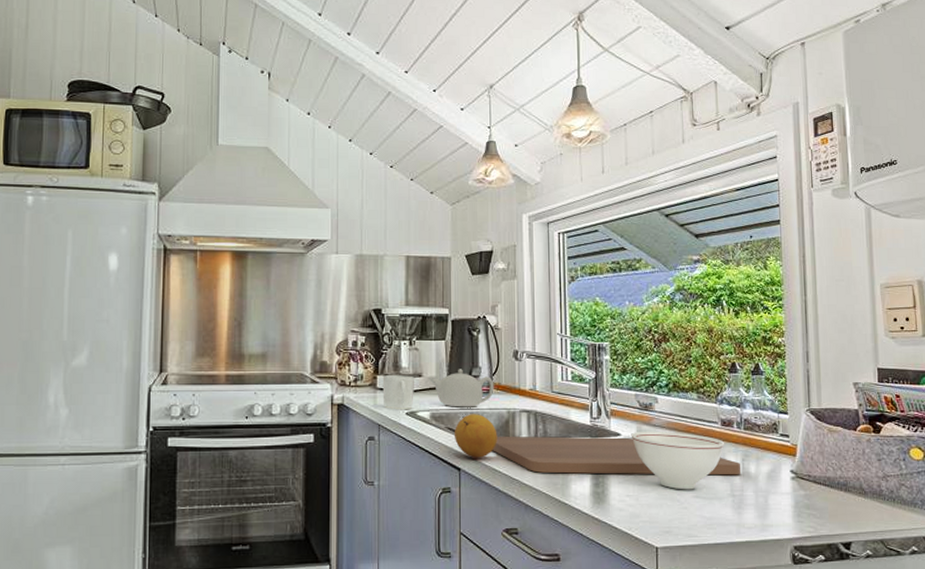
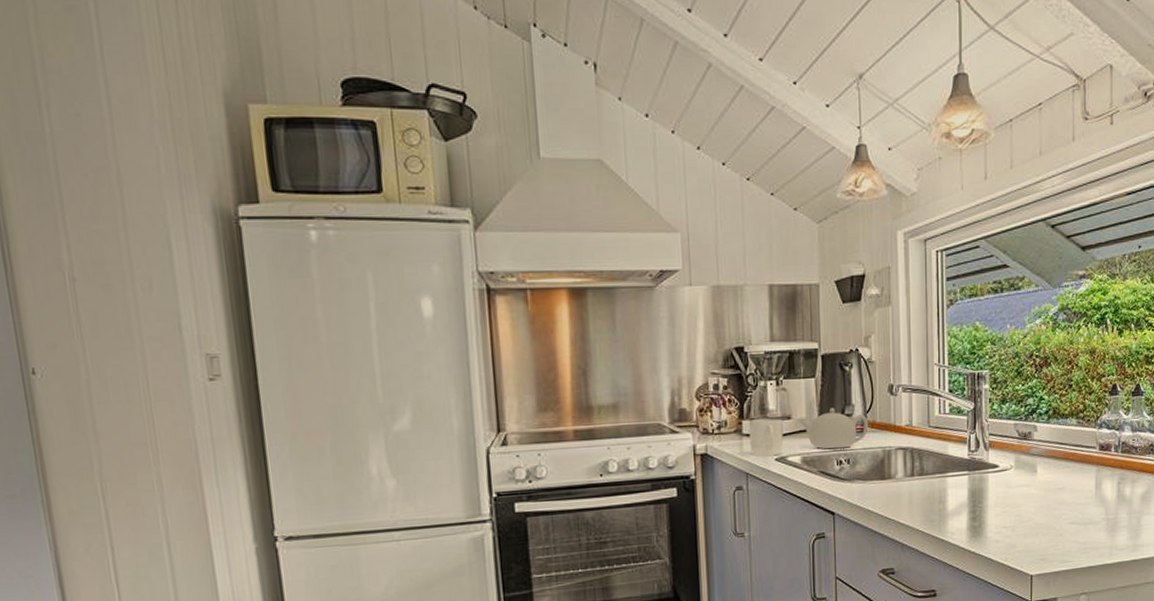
fruit: present [454,414,497,458] -> none [827,454,873,501]
cutting board: present [493,436,740,476] -> none [868,469,1116,511]
bowl: present [631,431,725,490] -> none [1009,460,1102,518]

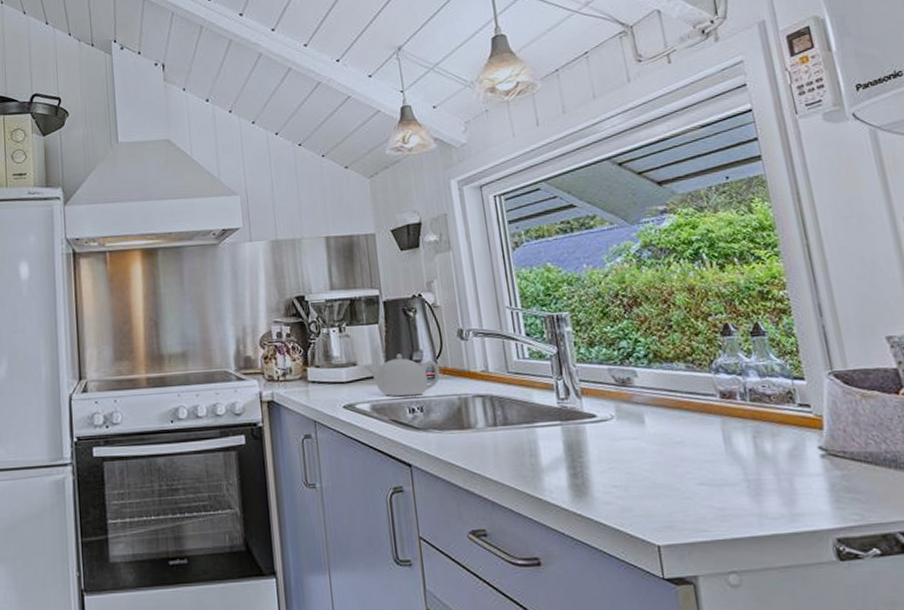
mug: present [748,418,784,457] -> none [313,365,351,404]

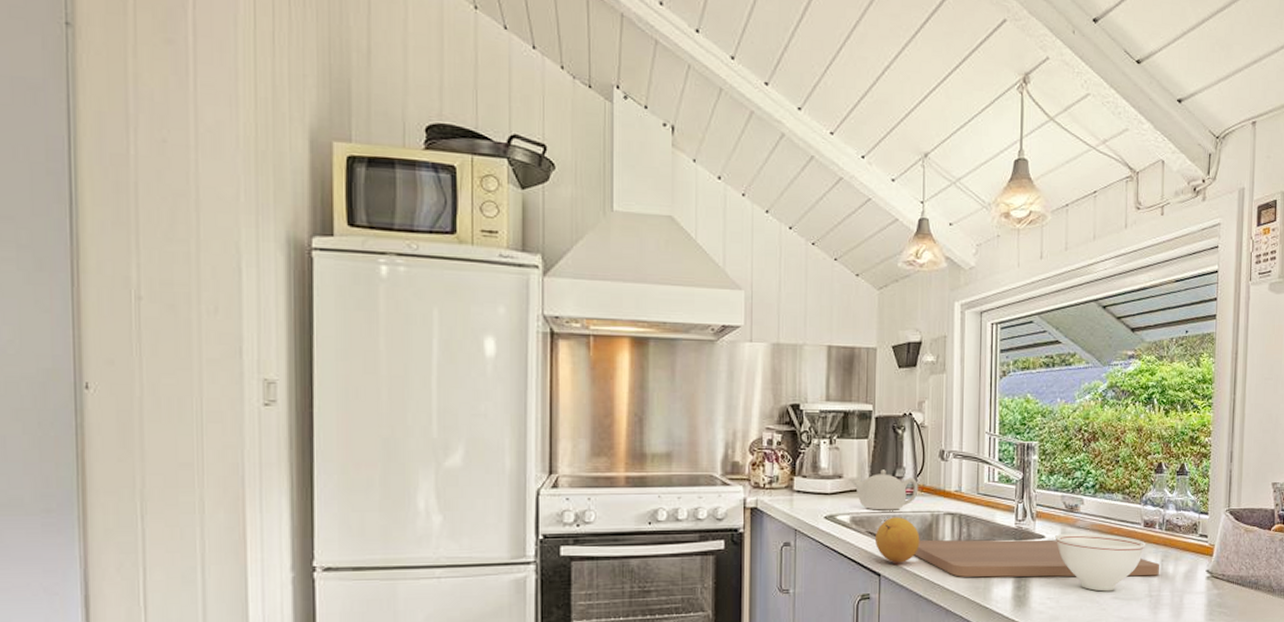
fruit: none [399,402,451,452] -> present [874,517,920,563]
cutting board: none [446,419,753,465] -> present [914,539,1159,578]
bowl: none [609,409,729,477] -> present [1055,532,1146,592]

